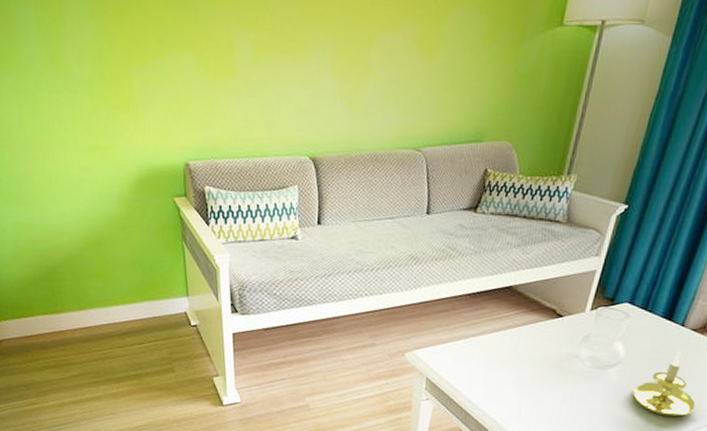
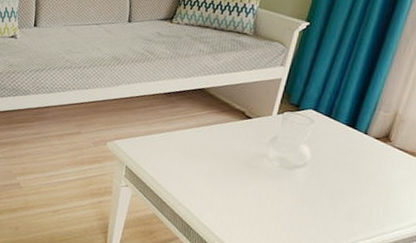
candle holder: present [632,350,696,417] -> none [319,156,382,220]

